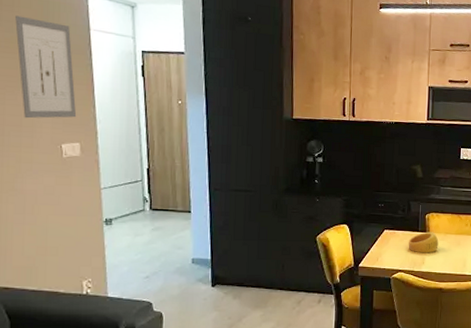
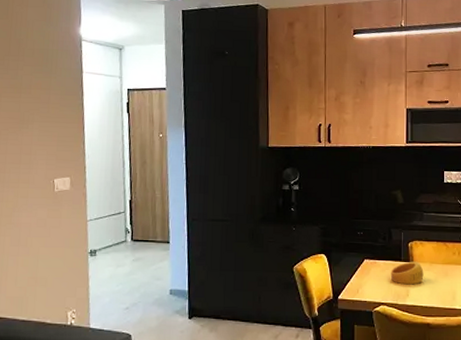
wall art: present [15,15,77,119] -> none [19,64,68,156]

